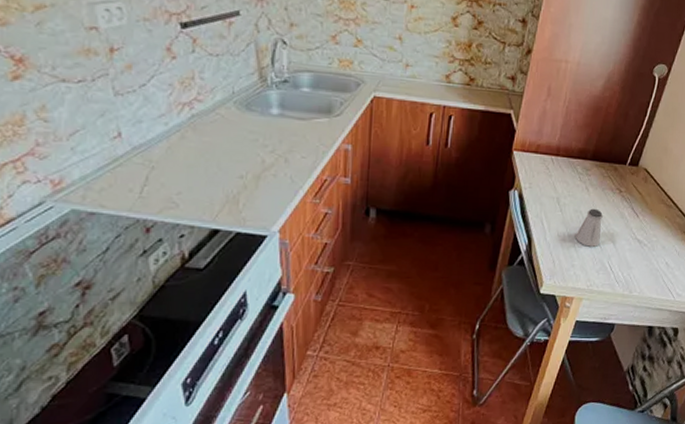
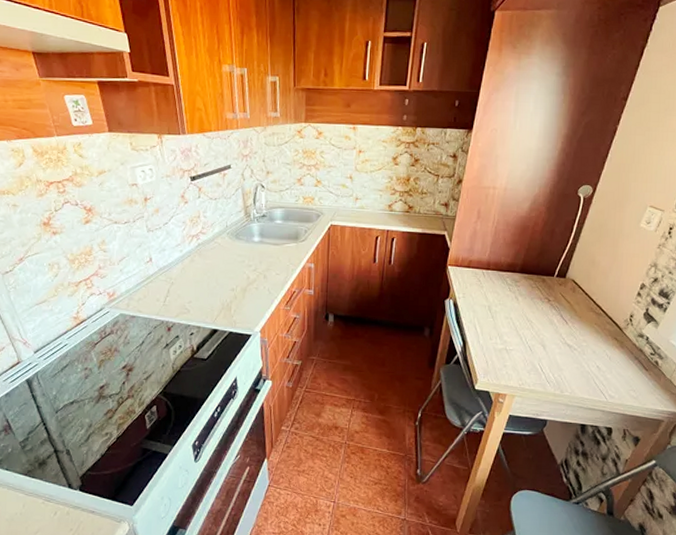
saltshaker: present [576,208,603,247] -> none [507,315,532,350]

